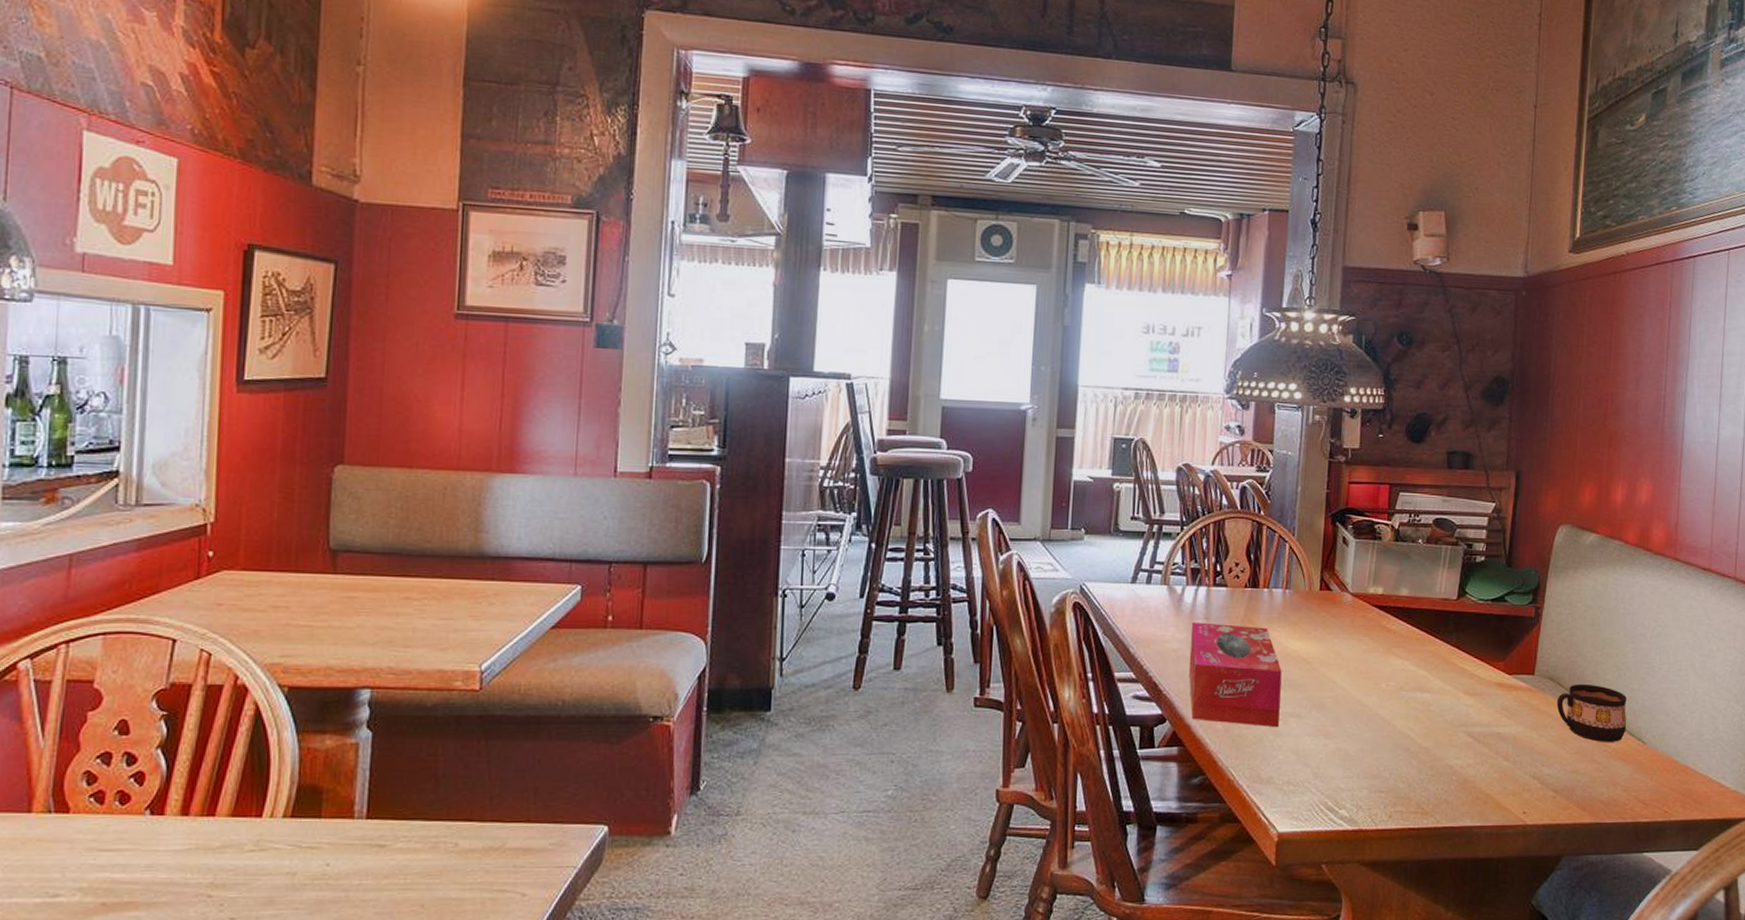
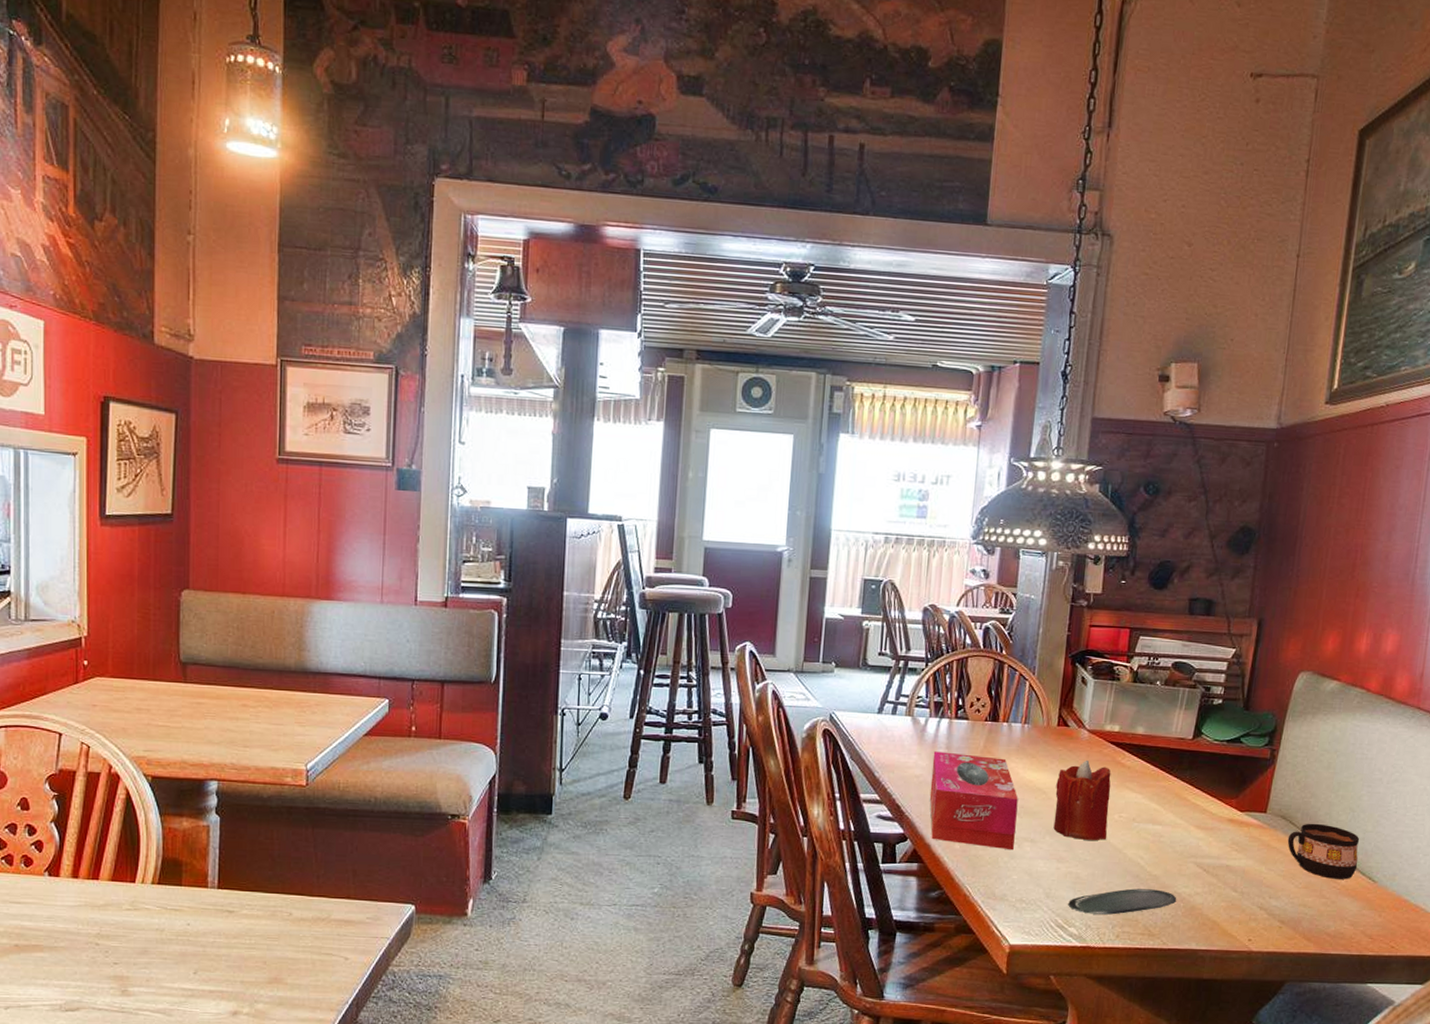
candle: none [1319,625,1377,714] -> present [1053,759,1111,841]
oval tray: none [1337,763,1449,794] -> present [1068,888,1177,915]

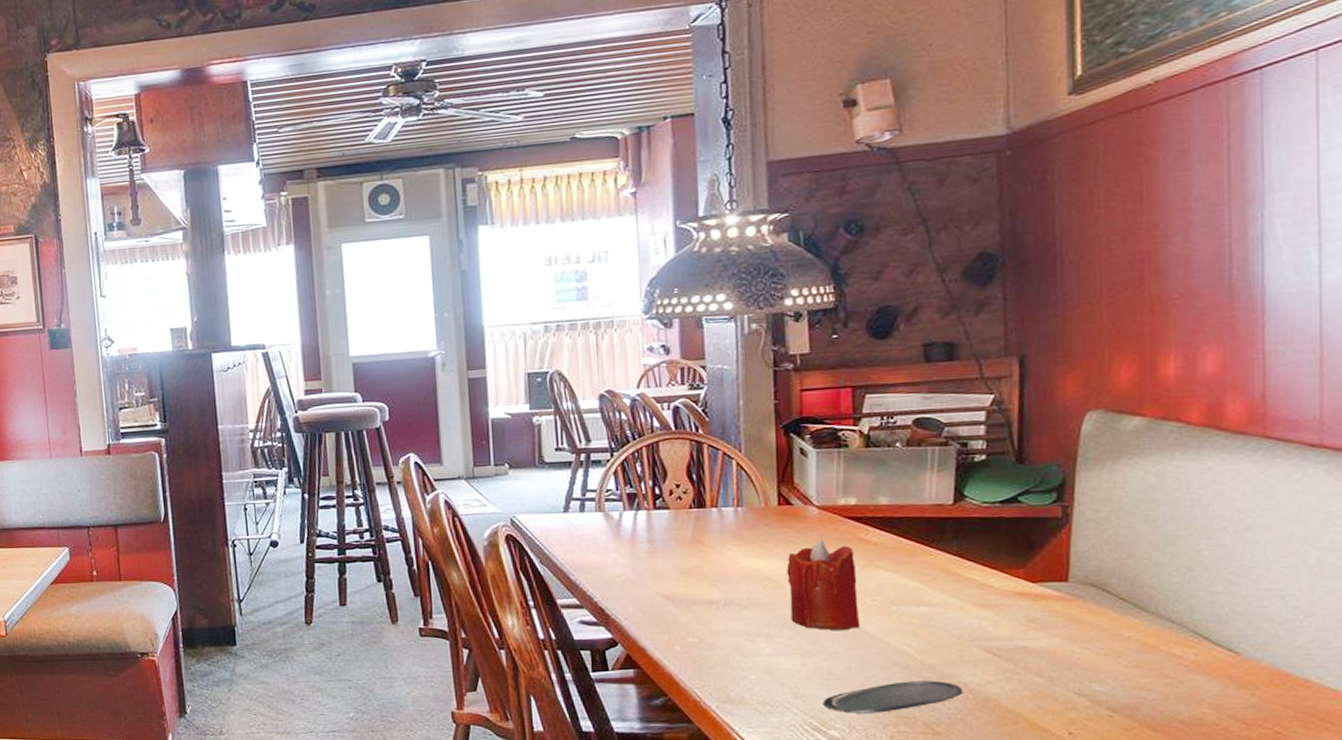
tissue box: present [929,751,1018,851] -> none [634,546,746,648]
cup: present [1287,823,1360,879] -> none [1103,588,1209,654]

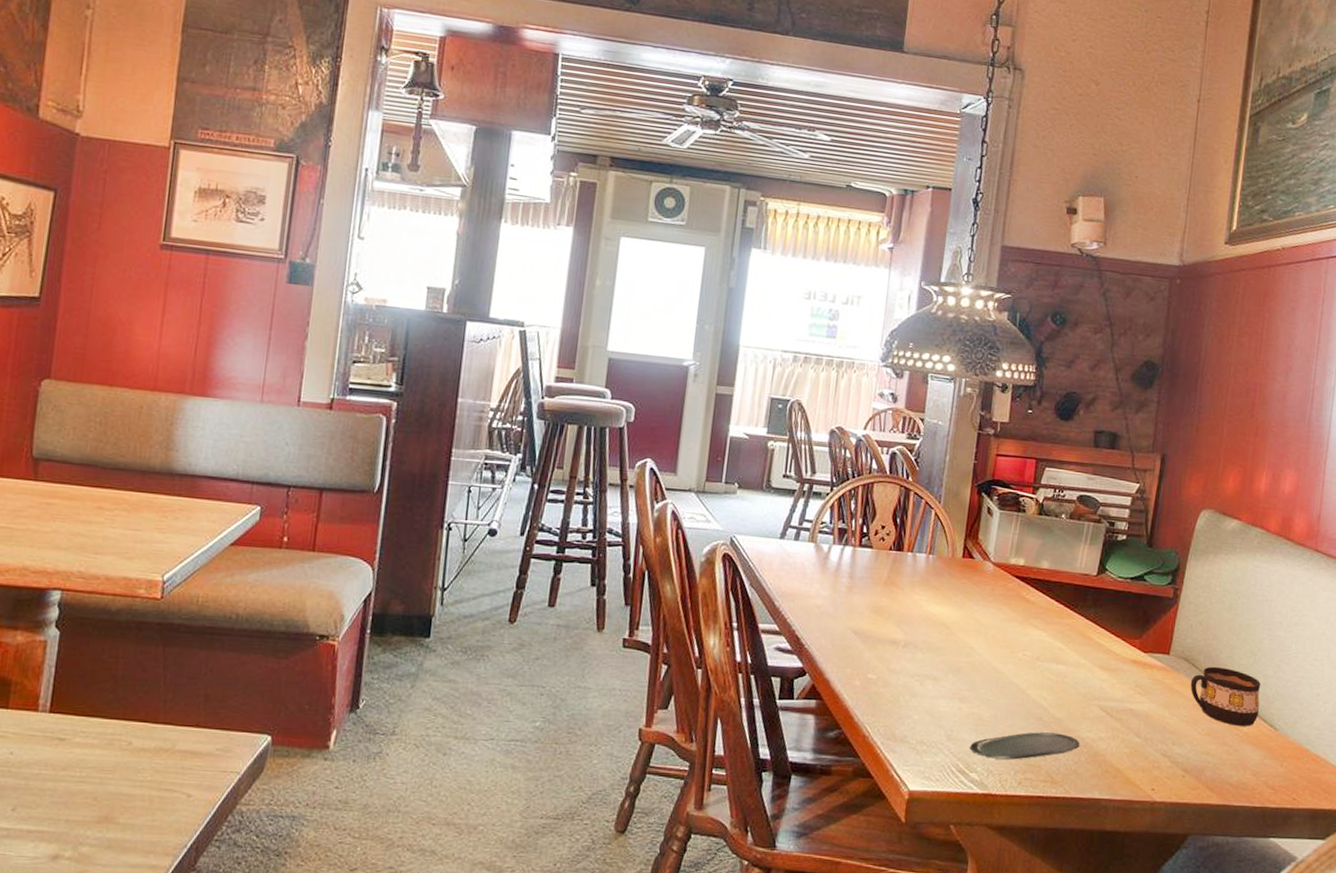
candle: present [787,539,861,631] -> none [956,594,1016,680]
cup: none [1103,588,1209,654] -> present [1190,666,1261,726]

